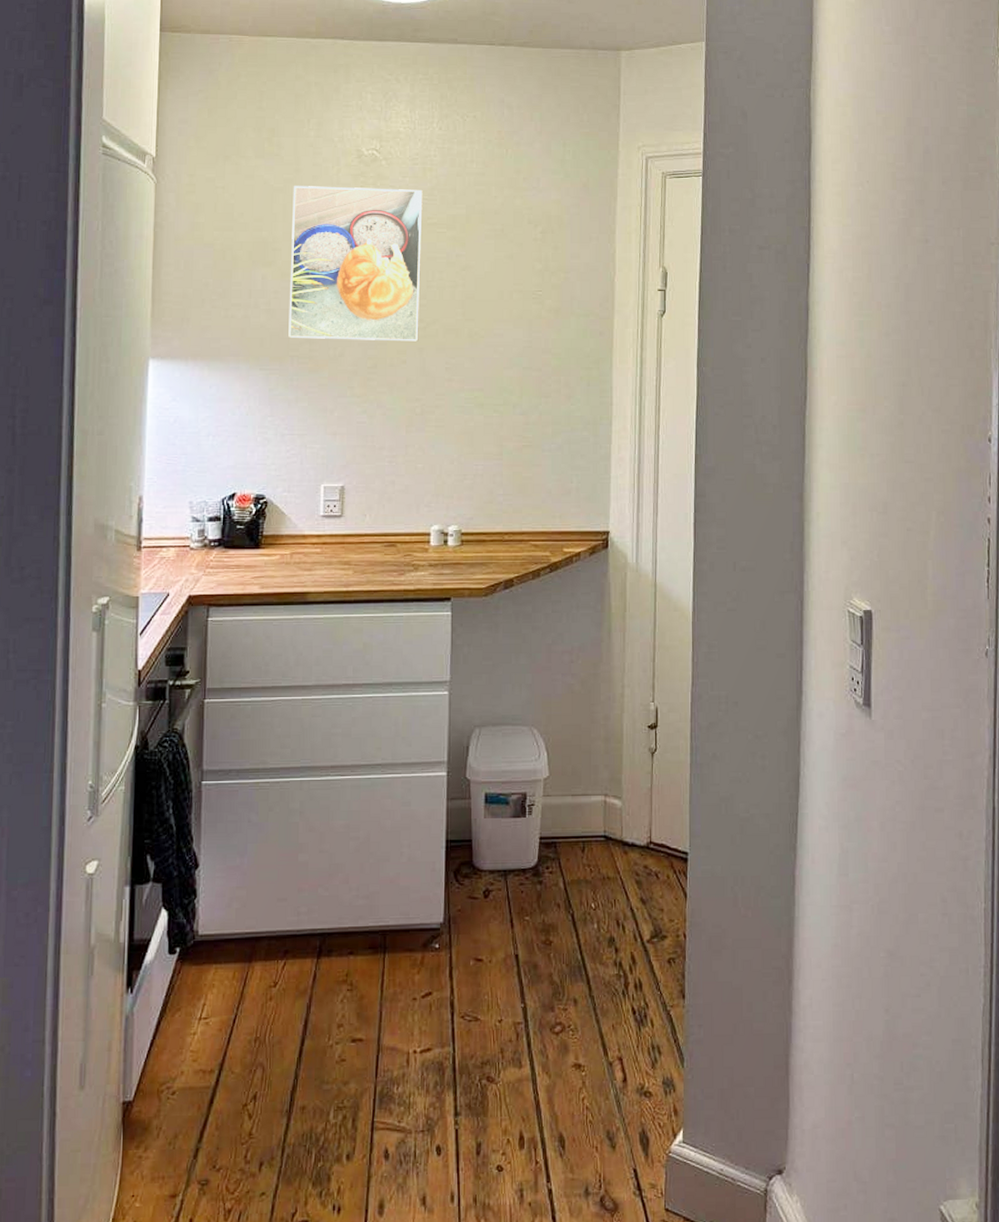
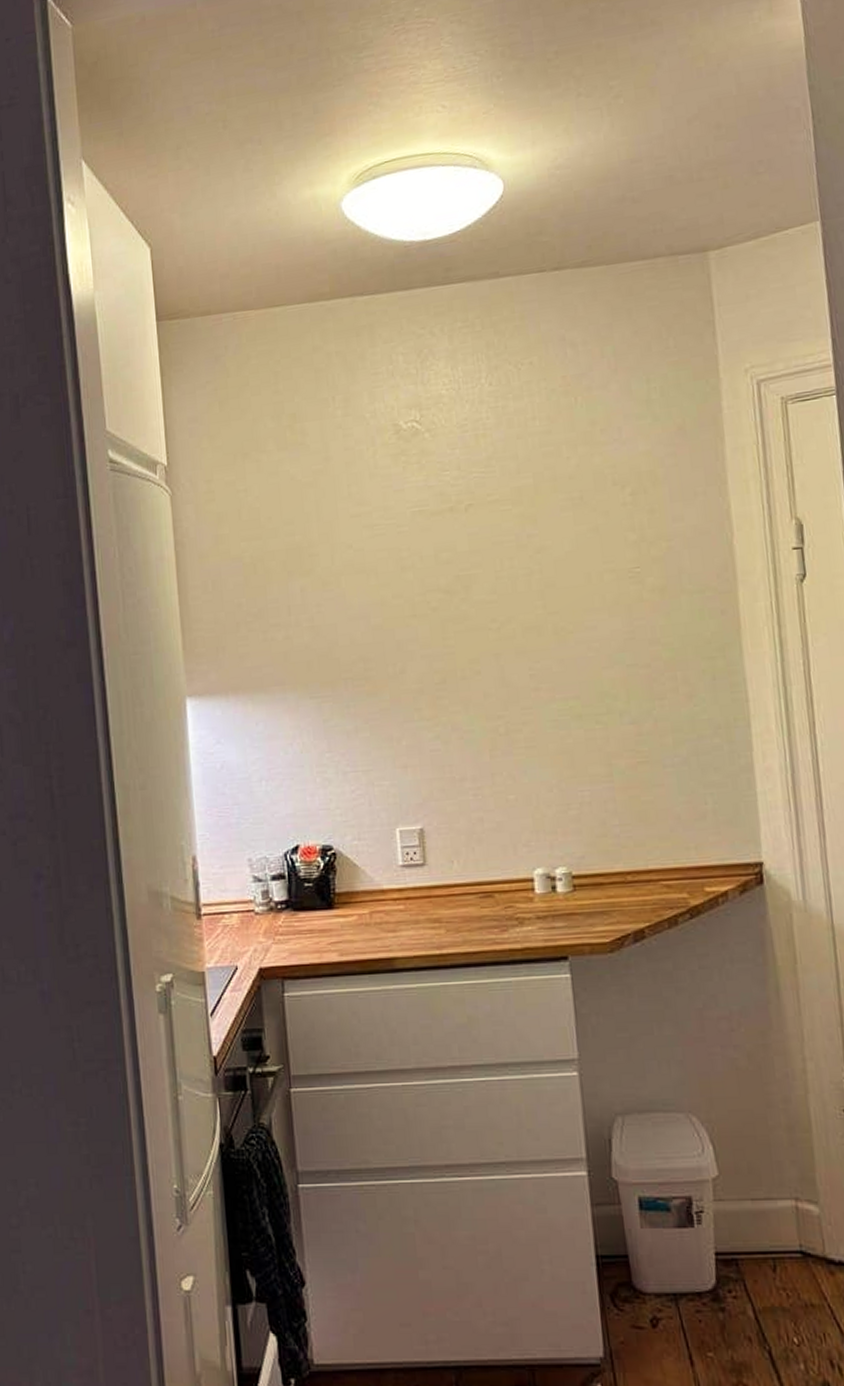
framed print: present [288,186,423,342] -> none [324,461,493,657]

